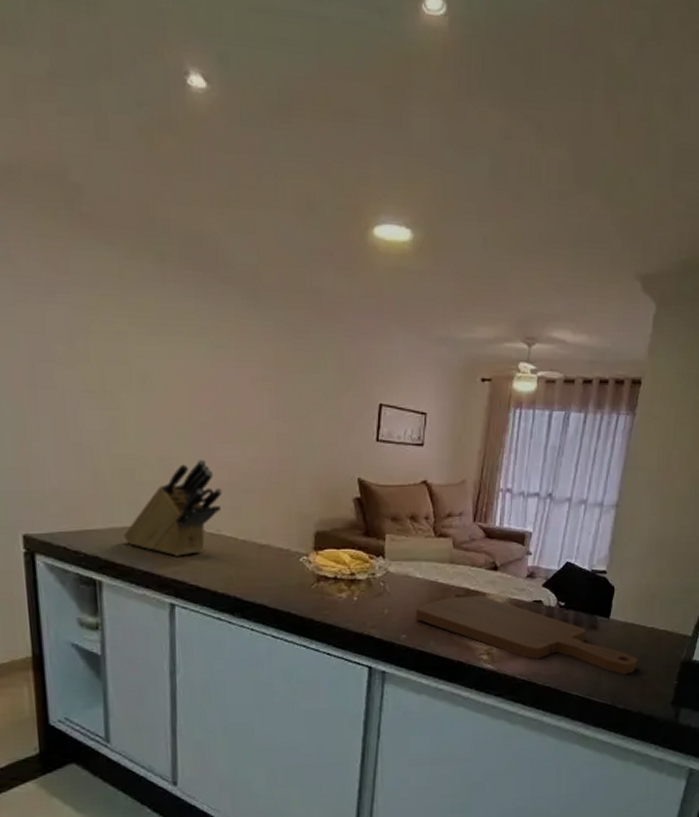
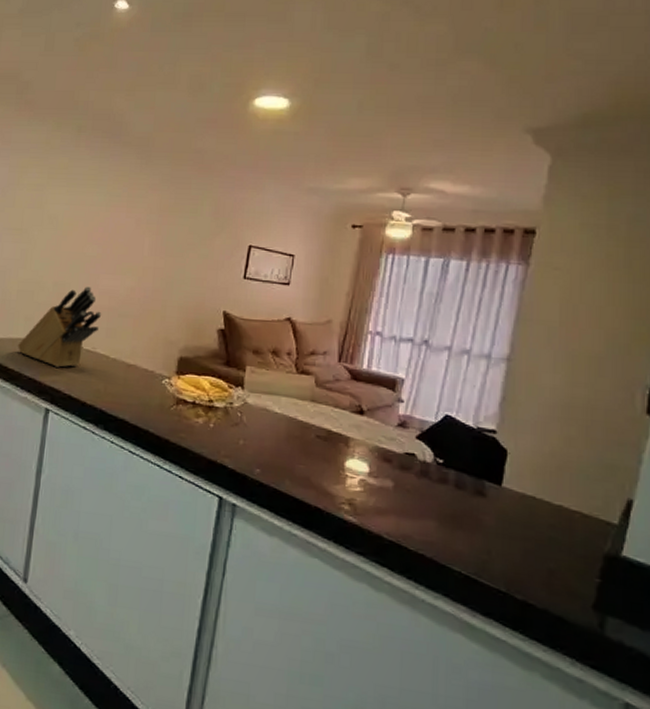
cutting board: present [415,595,638,675] -> none [271,437,541,558]

